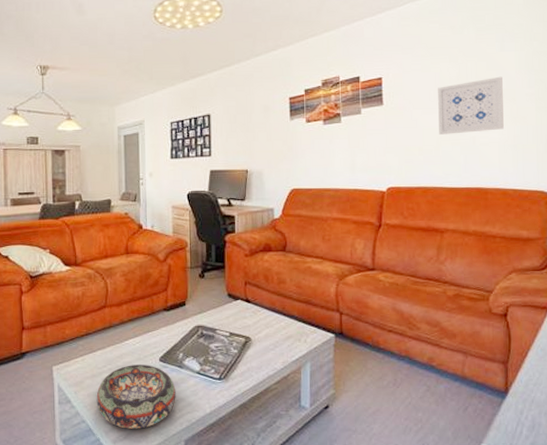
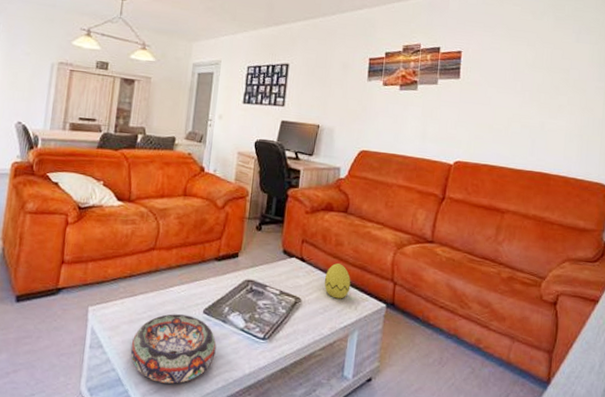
decorative egg: none [271,301,298,334] -> present [324,263,351,299]
wall art: present [438,76,504,135] -> none [510,66,576,119]

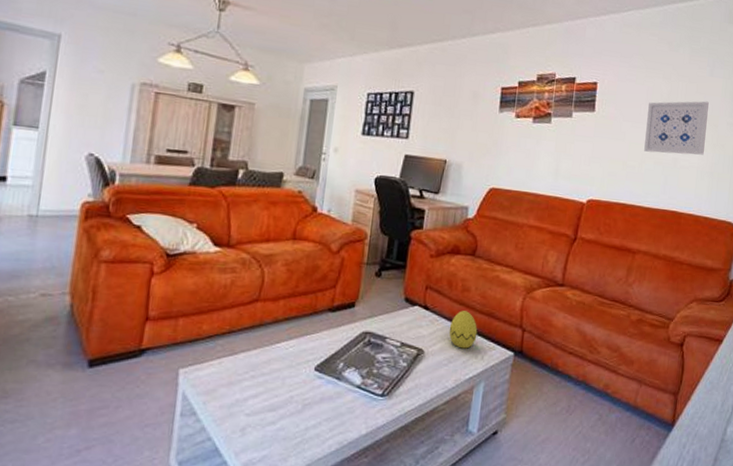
decorative bowl: present [130,314,217,384] -> none [229,373,330,451]
wall art: none [510,66,576,119] -> present [644,101,709,155]

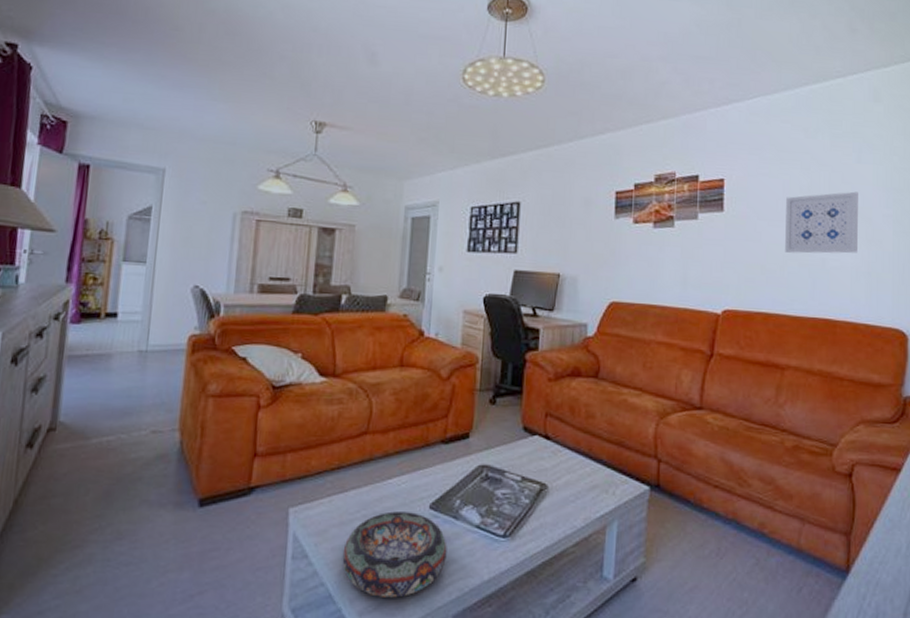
decorative bowl: none [229,373,330,451] -> present [342,511,447,598]
decorative egg: present [448,311,478,349] -> none [574,440,607,483]

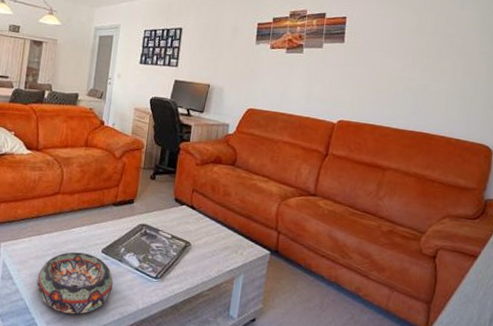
wall art: present [785,191,858,254] -> none [393,31,459,82]

